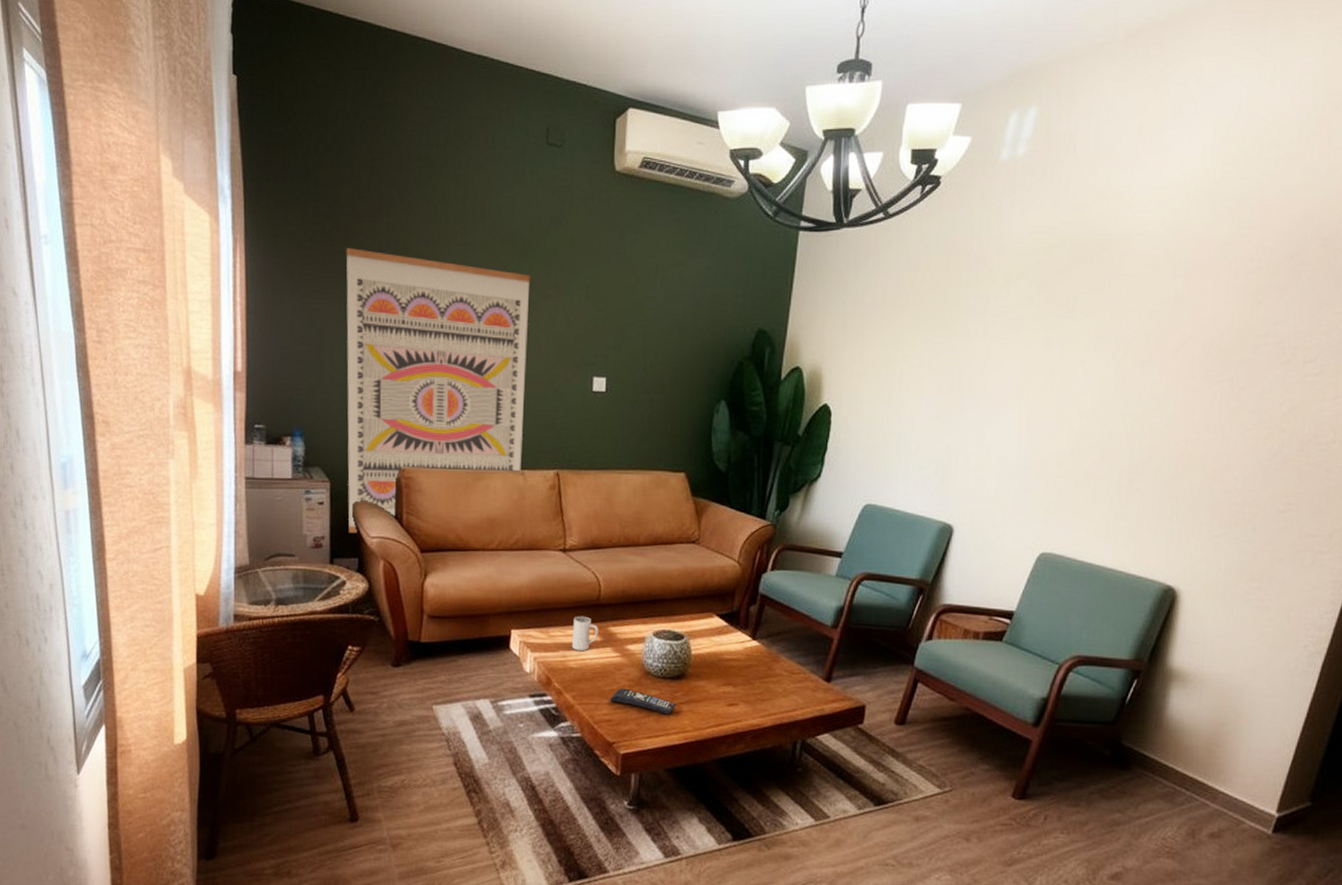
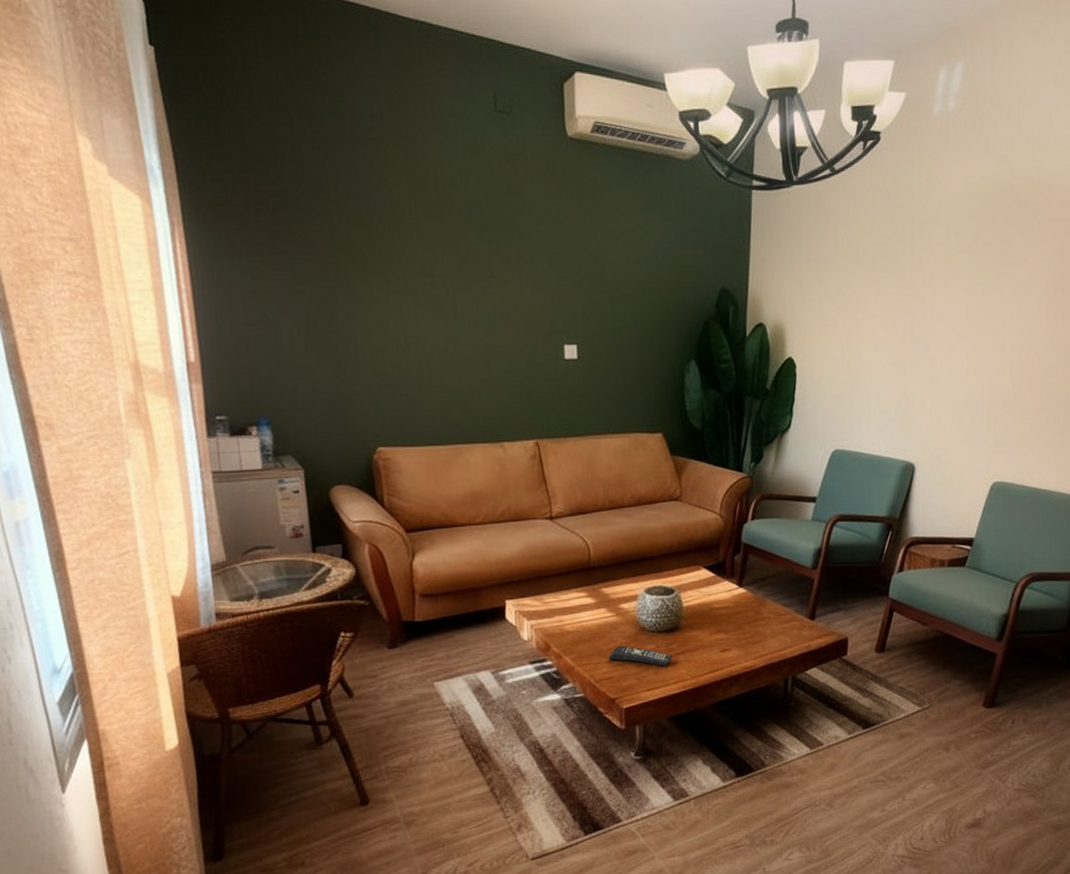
wall art: present [346,248,531,533] -> none [295,227,501,519]
mug: present [572,616,599,652] -> none [566,580,592,615]

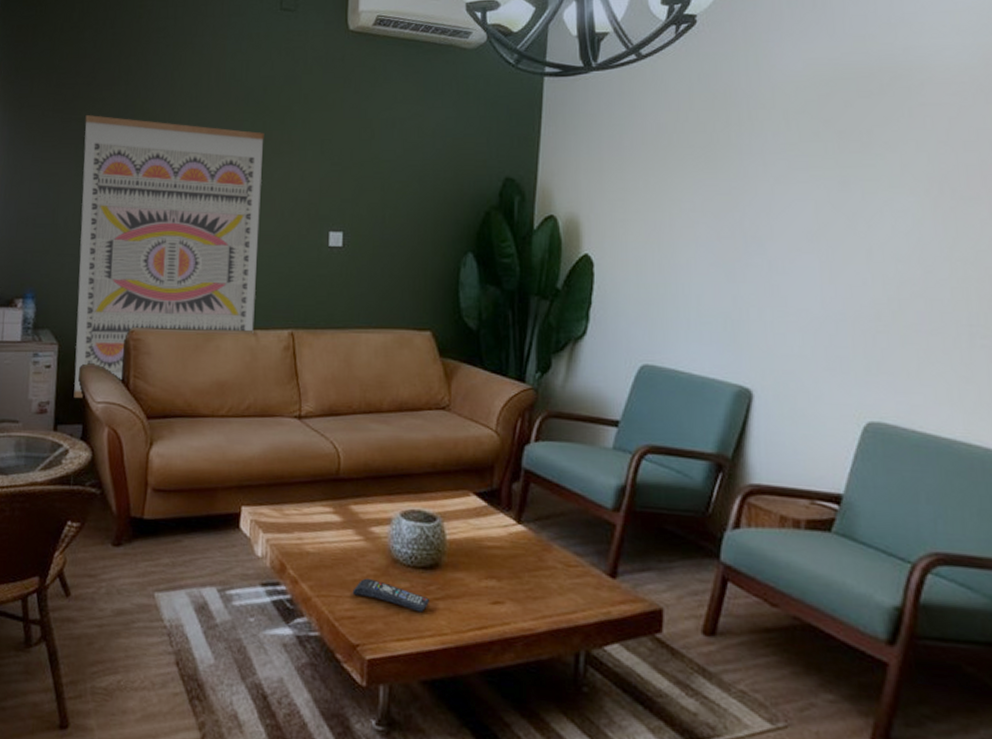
wall art: none [295,227,501,519] -> present [73,115,265,398]

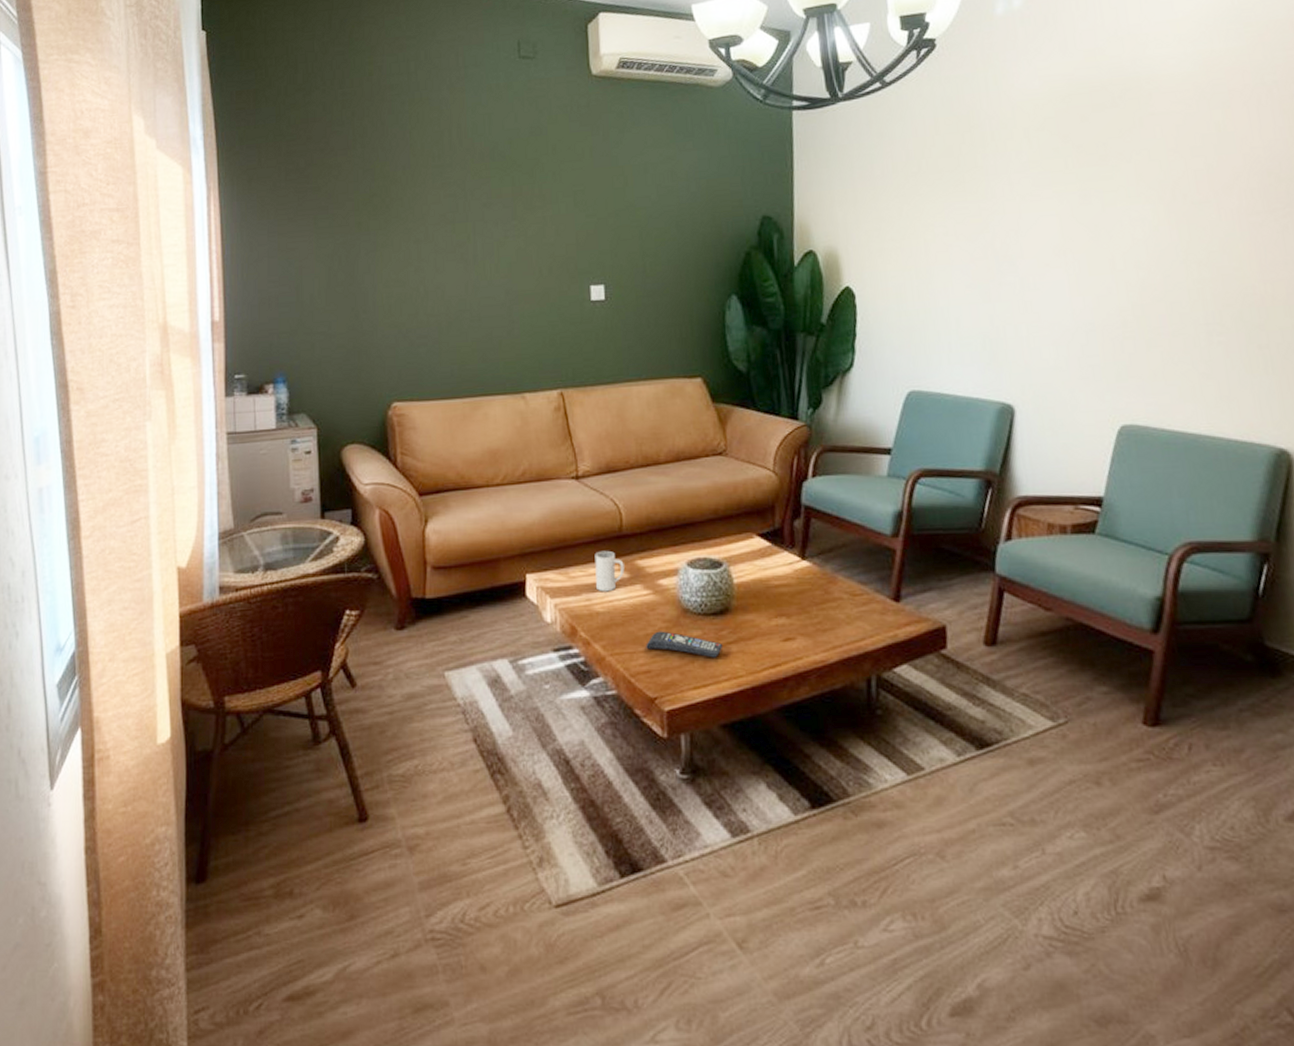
wall art: present [73,115,265,398] -> none [321,182,522,482]
mug: none [309,491,338,533] -> present [594,550,625,592]

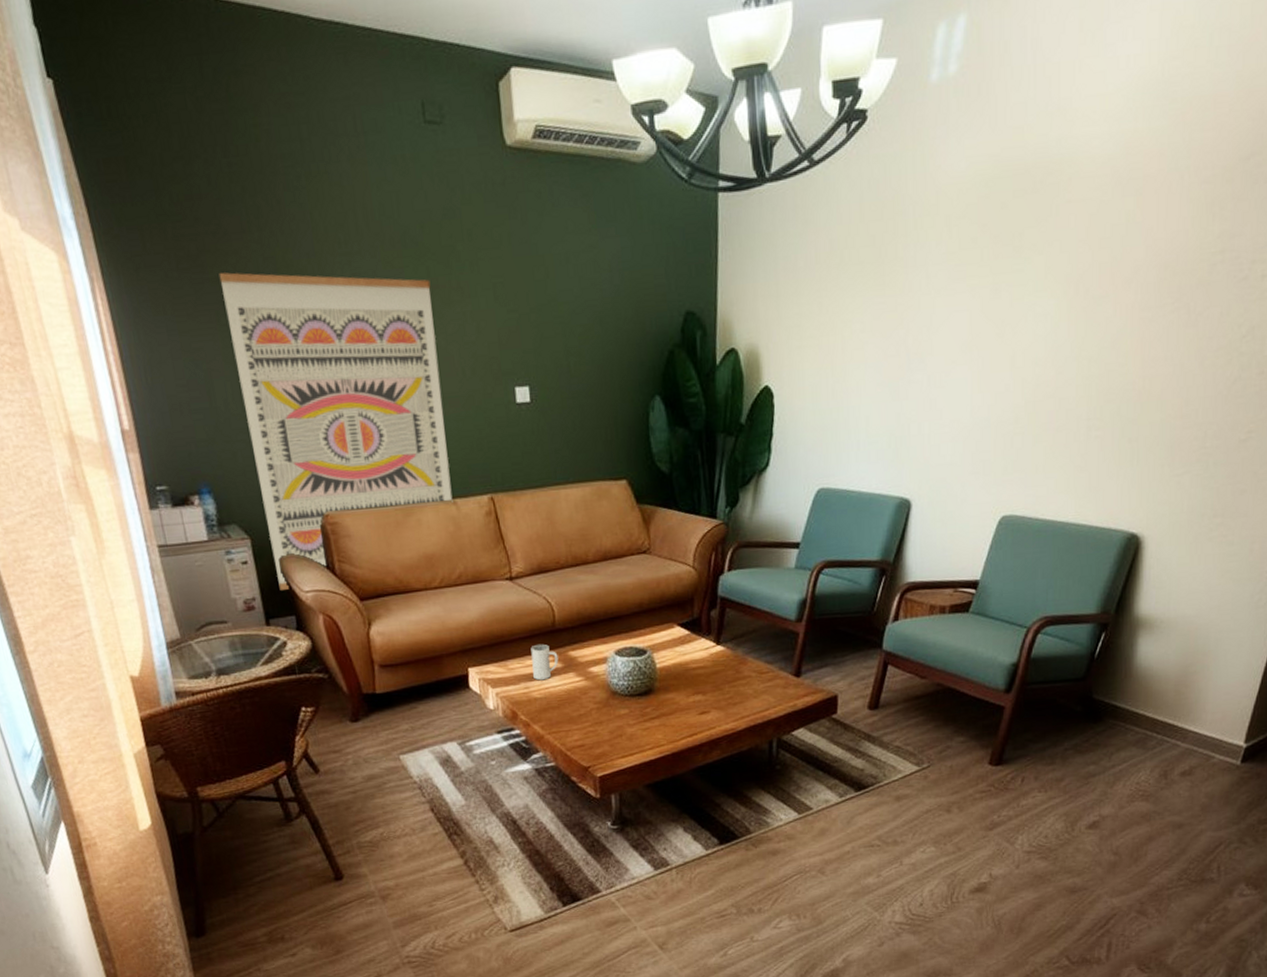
wall art: none [321,182,522,482] -> present [219,272,453,590]
remote control: present [646,631,722,658] -> none [579,711,647,732]

